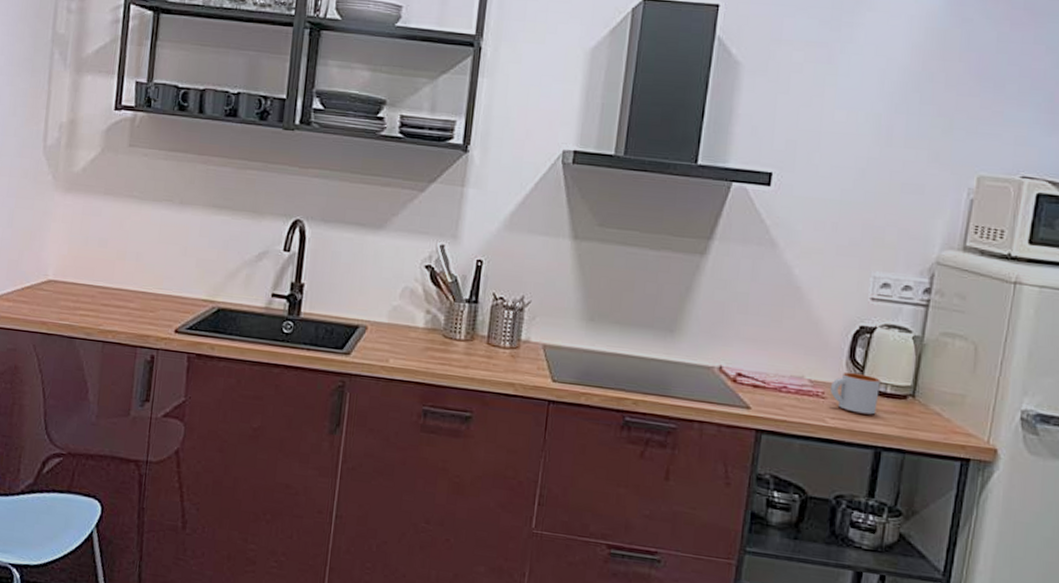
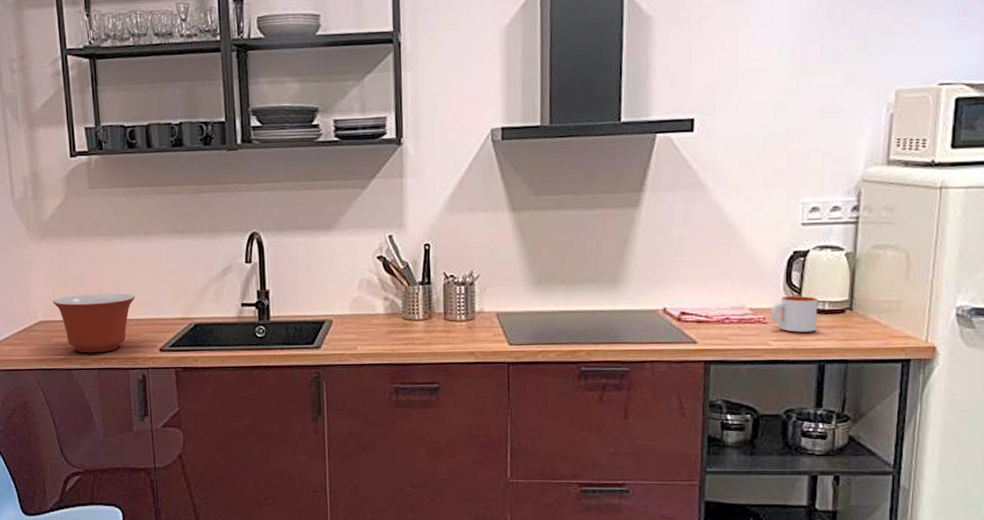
mixing bowl: none [67,257,159,325] -> present [53,293,136,353]

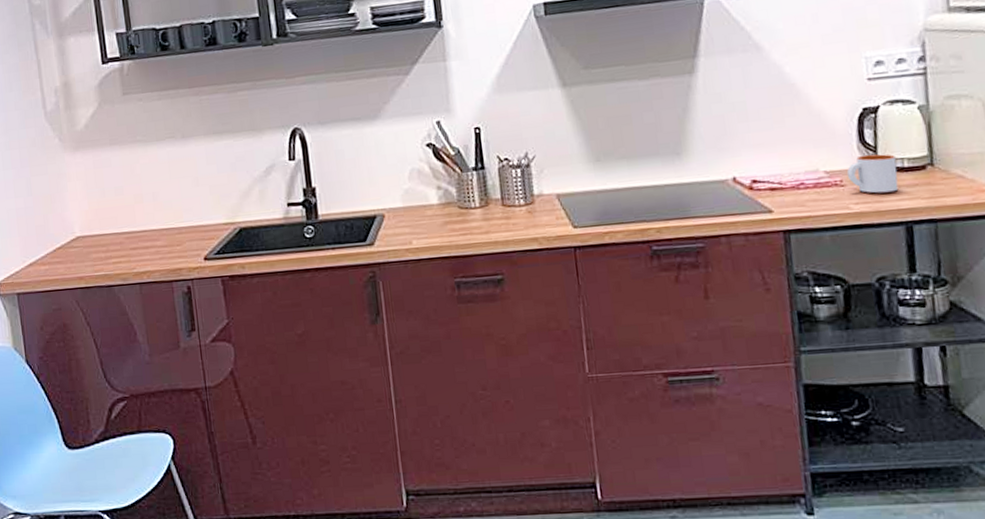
mixing bowl: present [53,293,136,353] -> none [90,201,176,267]

